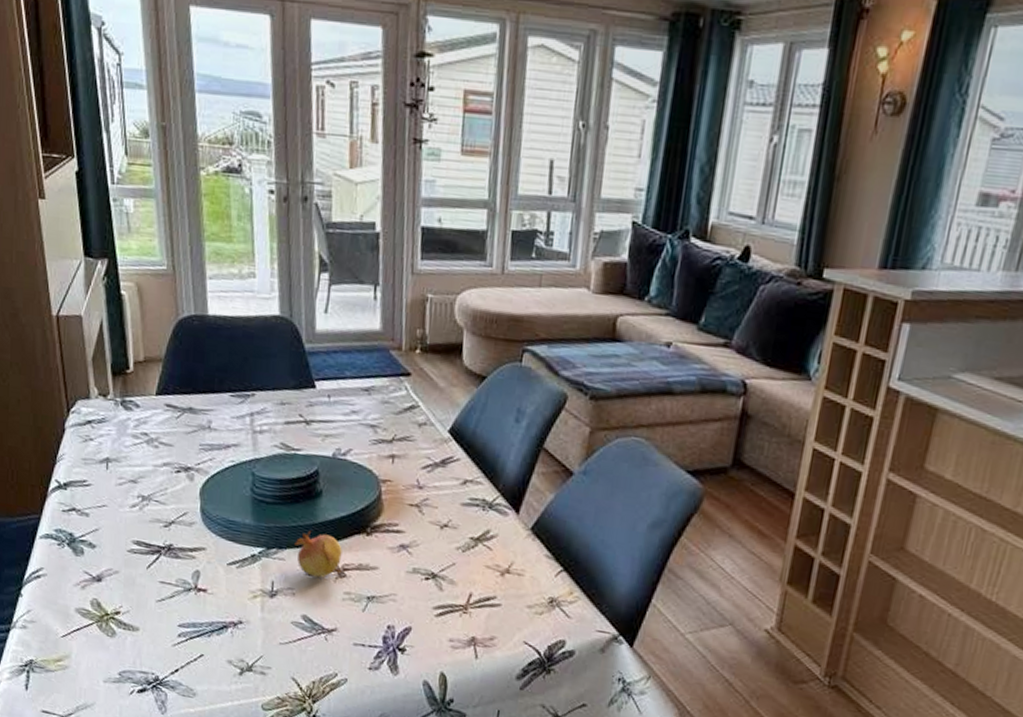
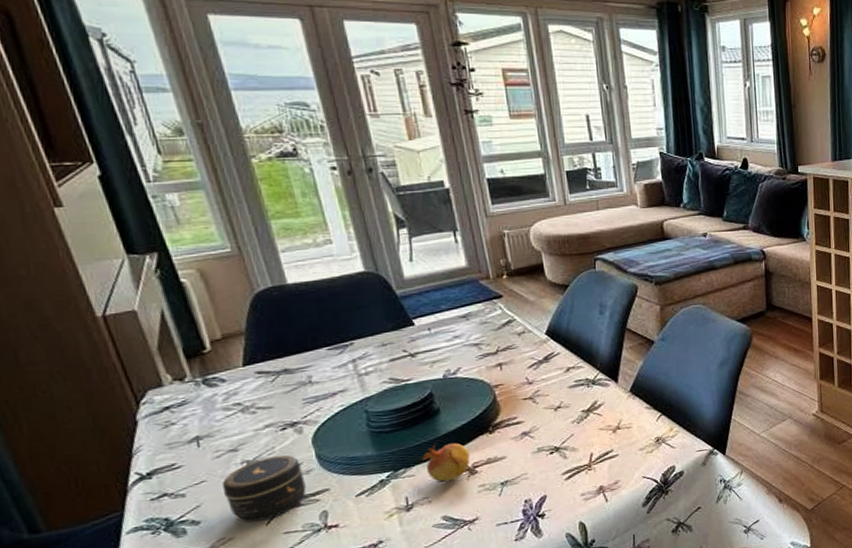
jar: none [118,497,187,563] -> present [221,454,307,523]

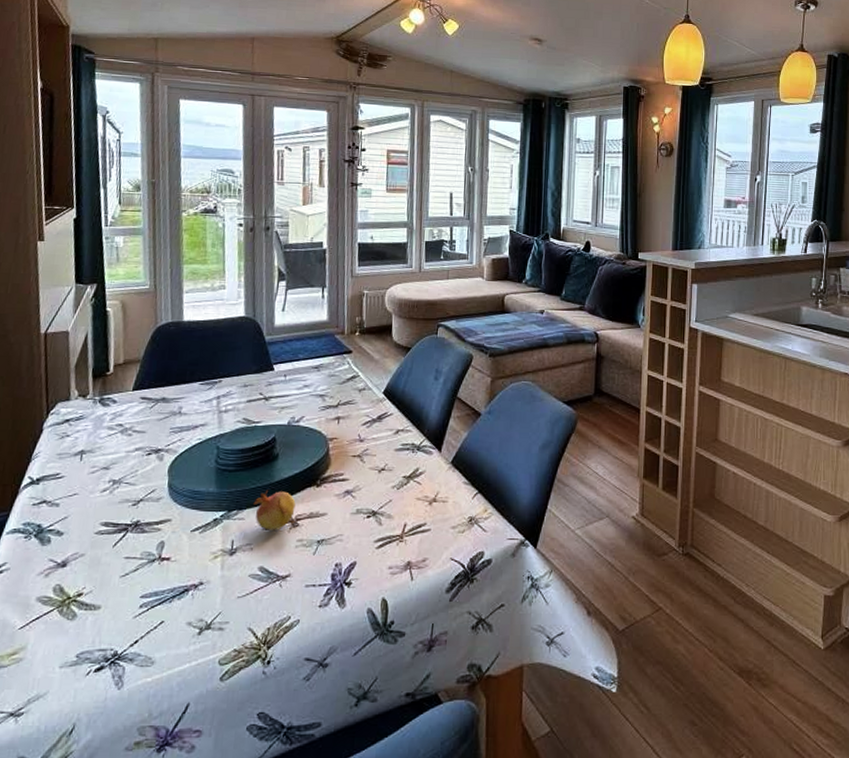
jar: present [221,454,307,523] -> none [88,479,154,543]

